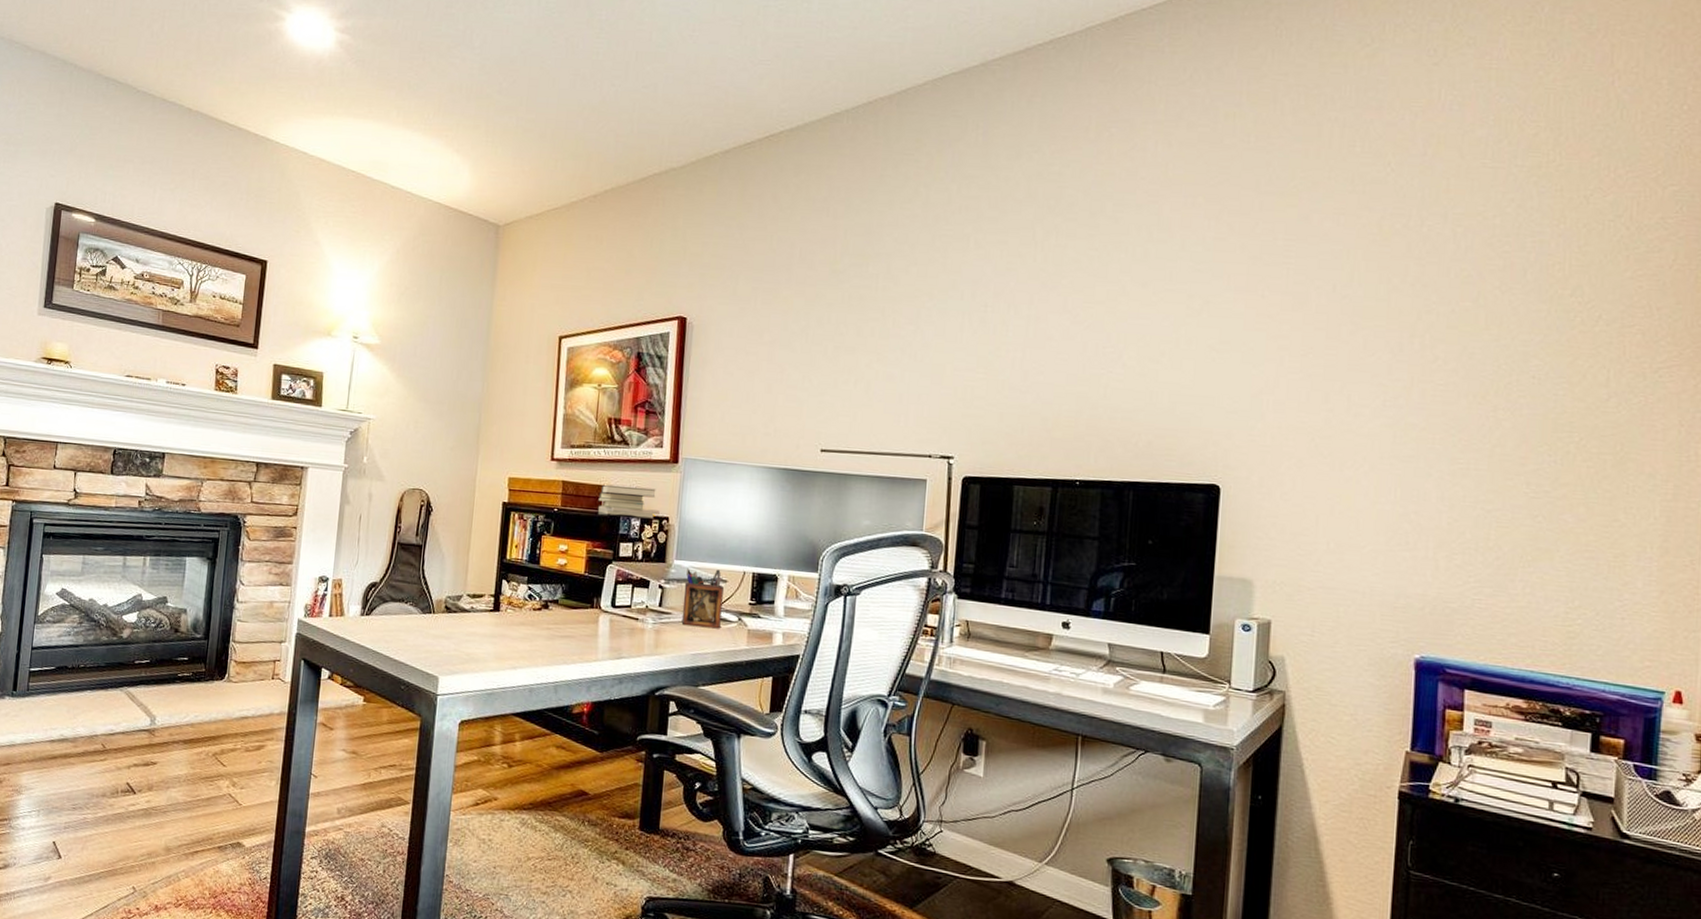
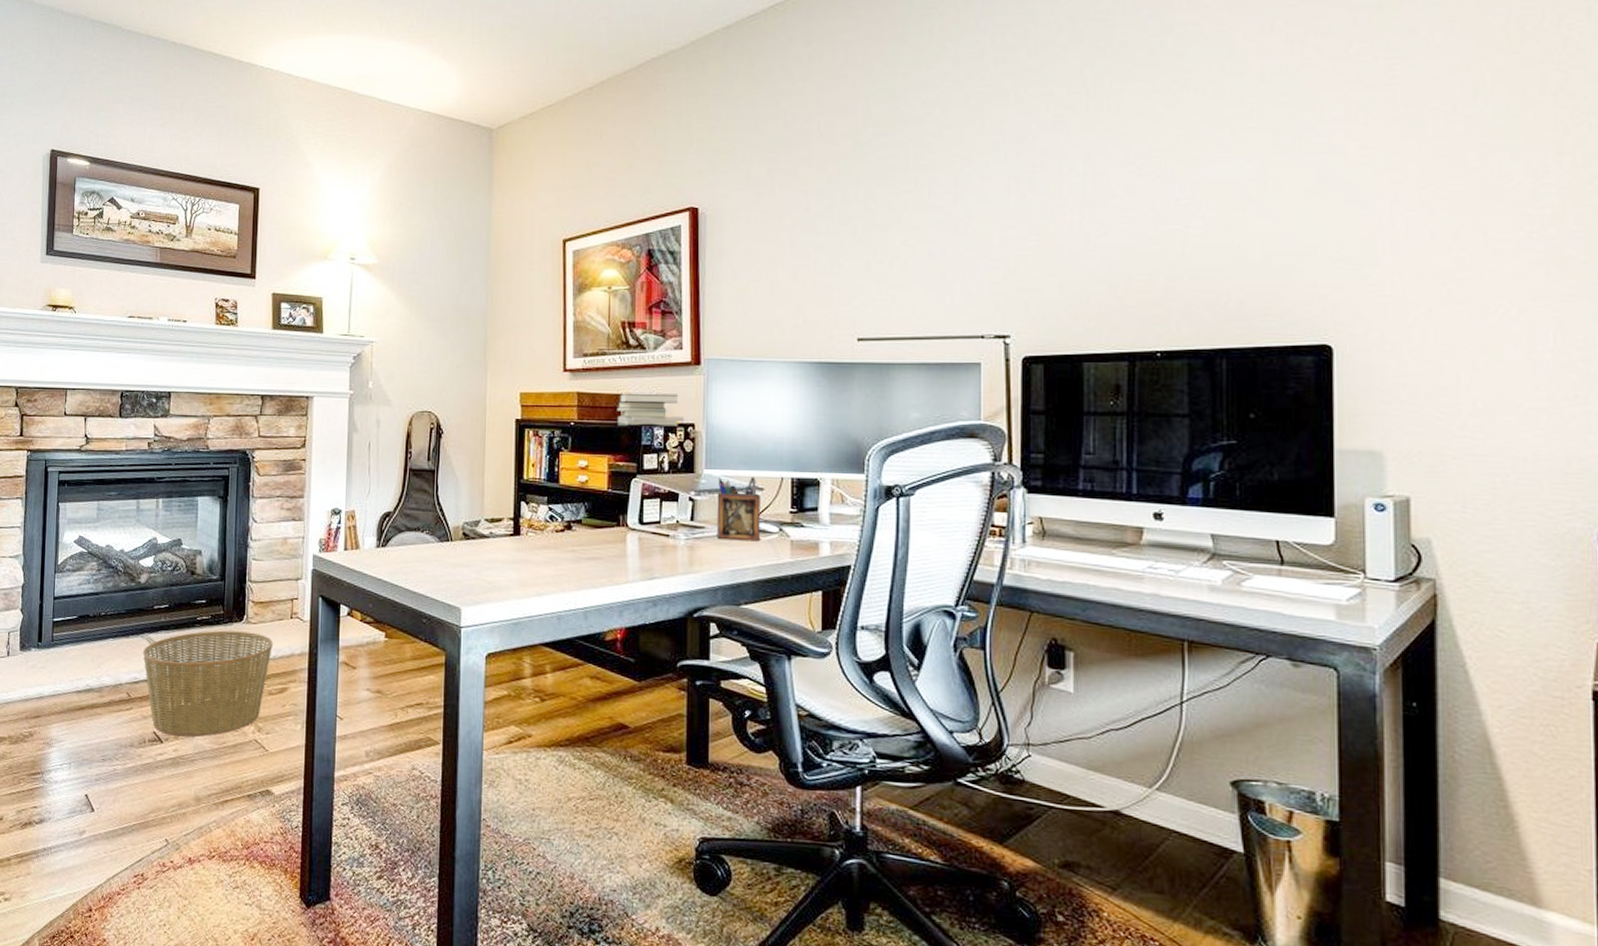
basket: none [120,687,253,789] -> present [142,630,273,737]

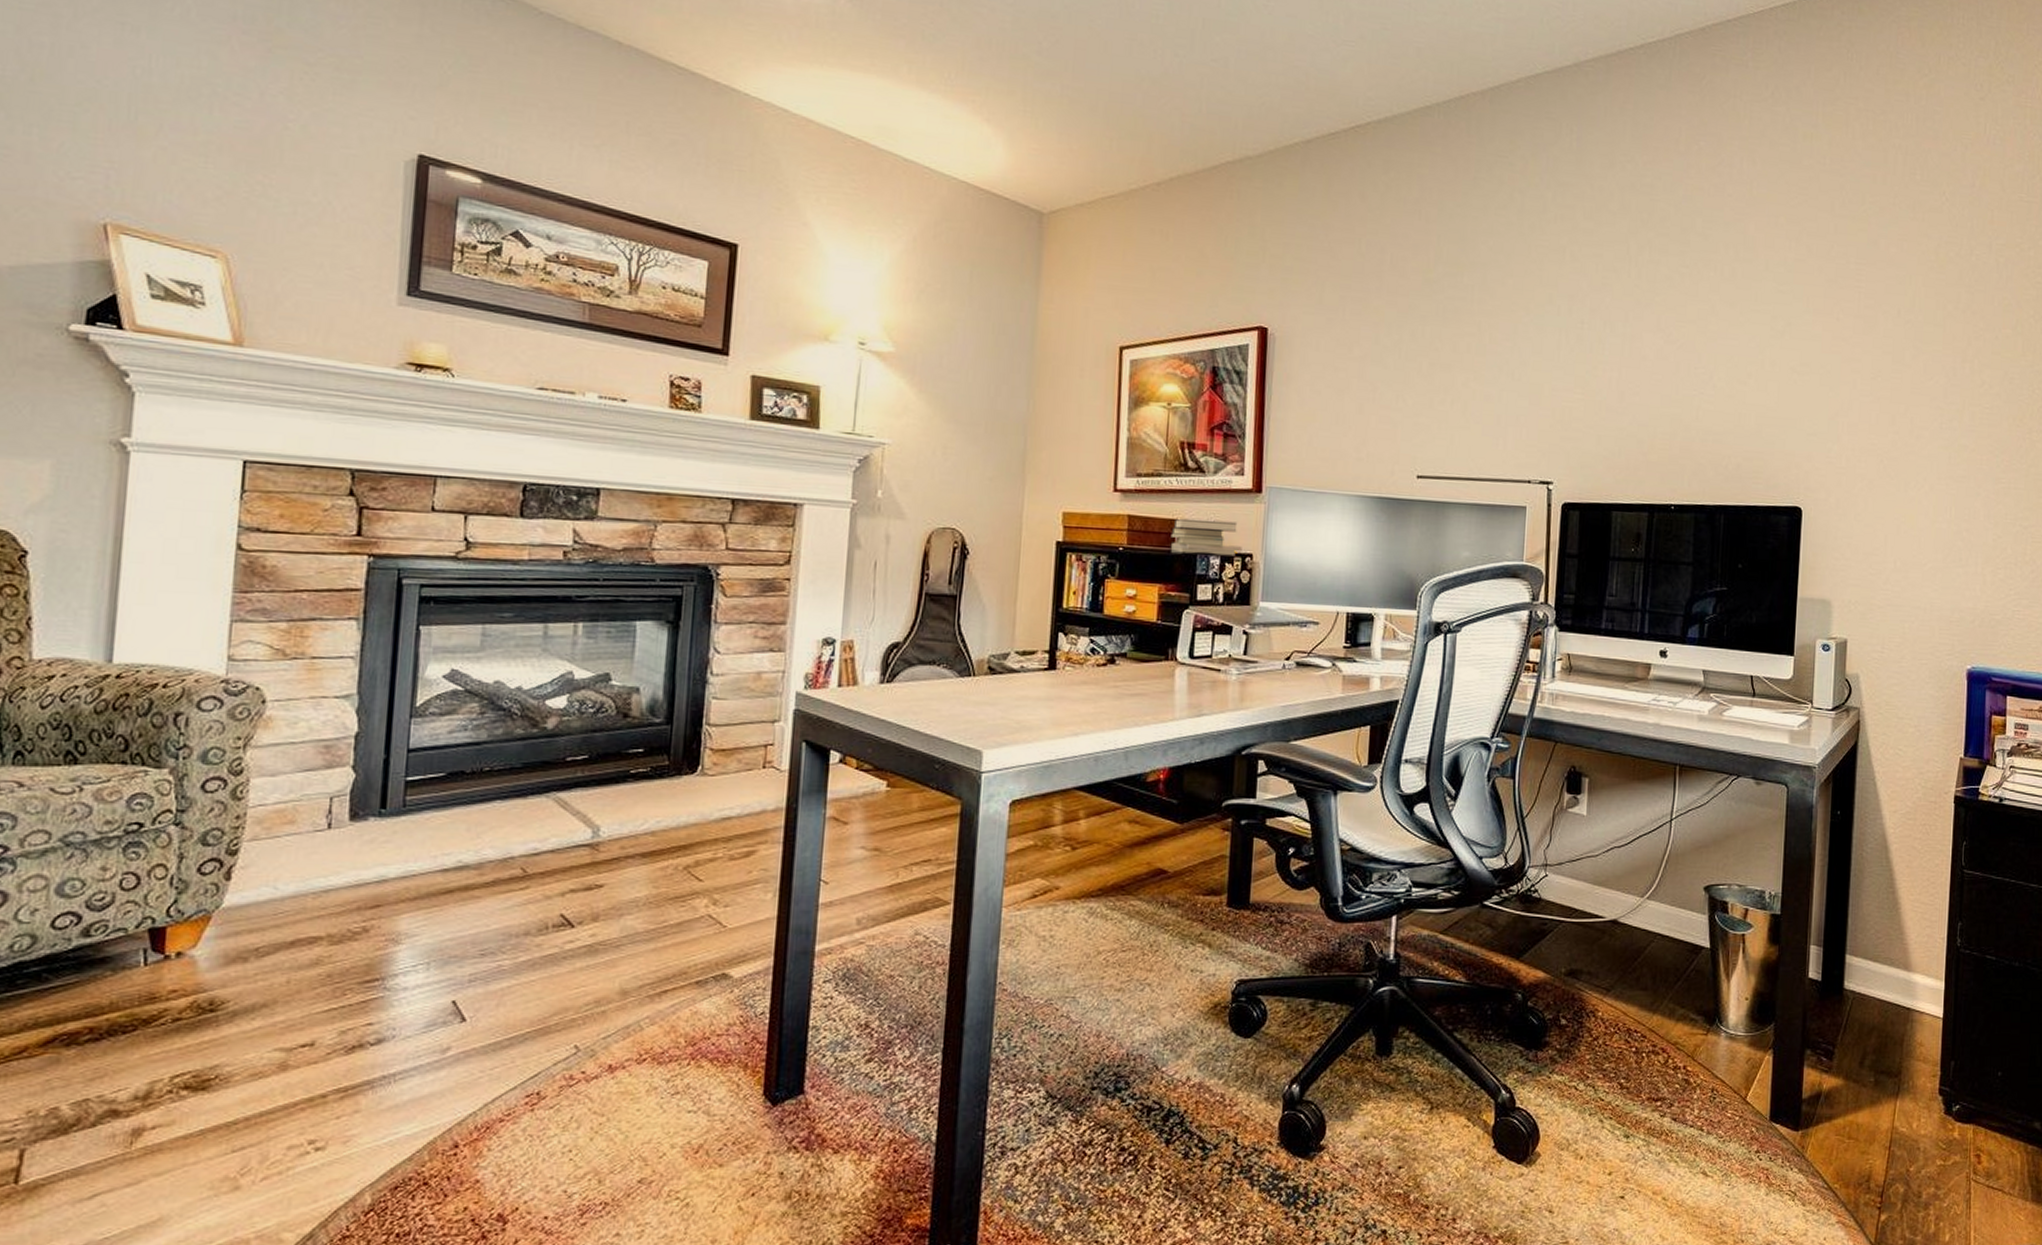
basket: present [142,630,273,737] -> none [547,785,738,918]
desk organizer: present [716,477,760,542] -> none [1269,610,1315,677]

